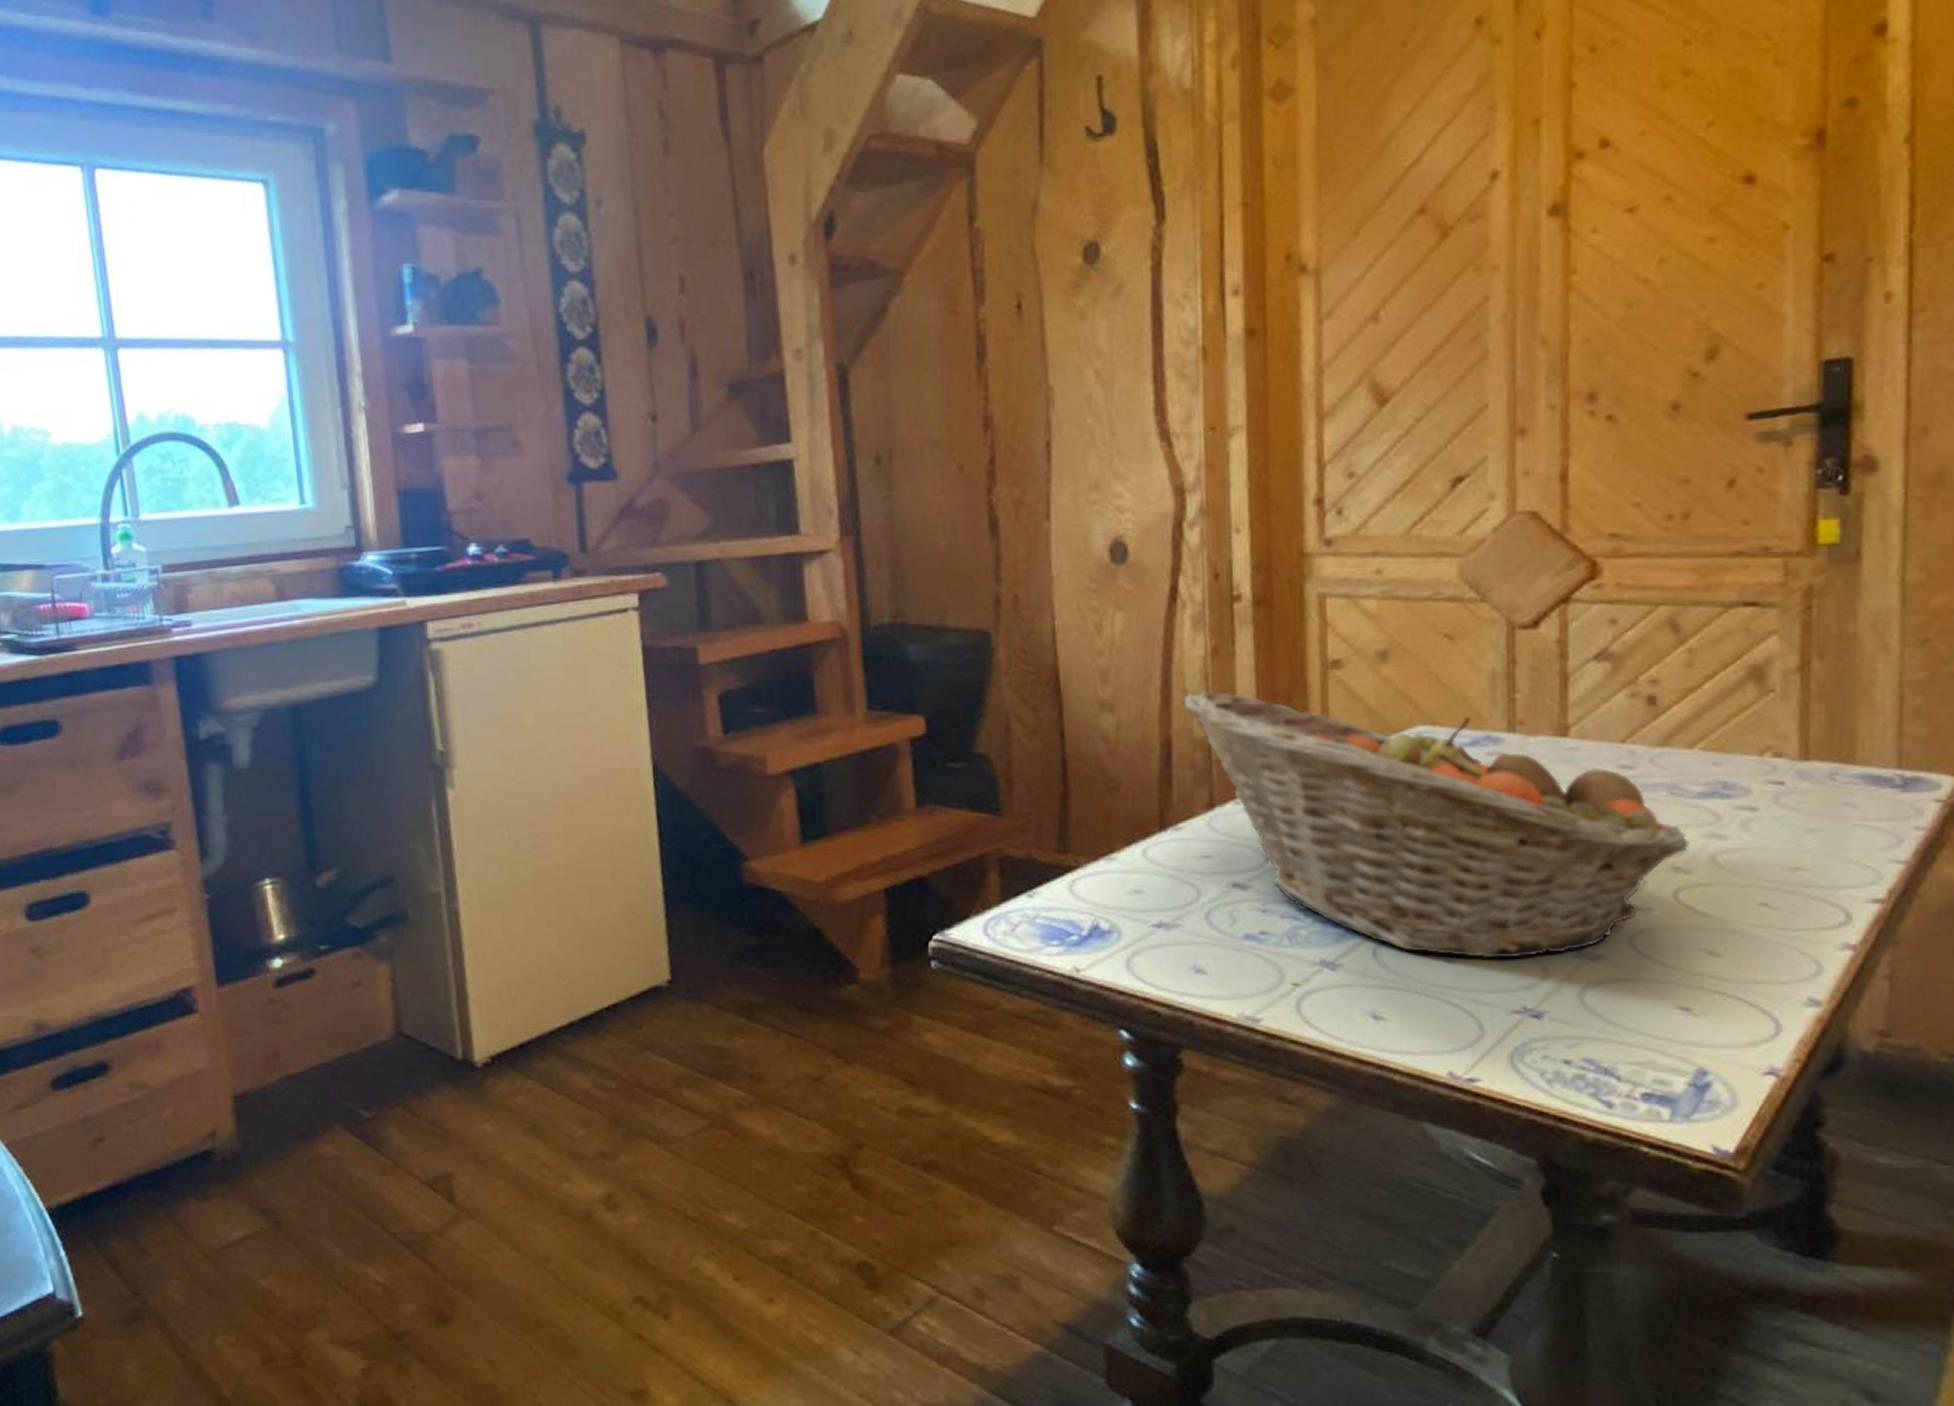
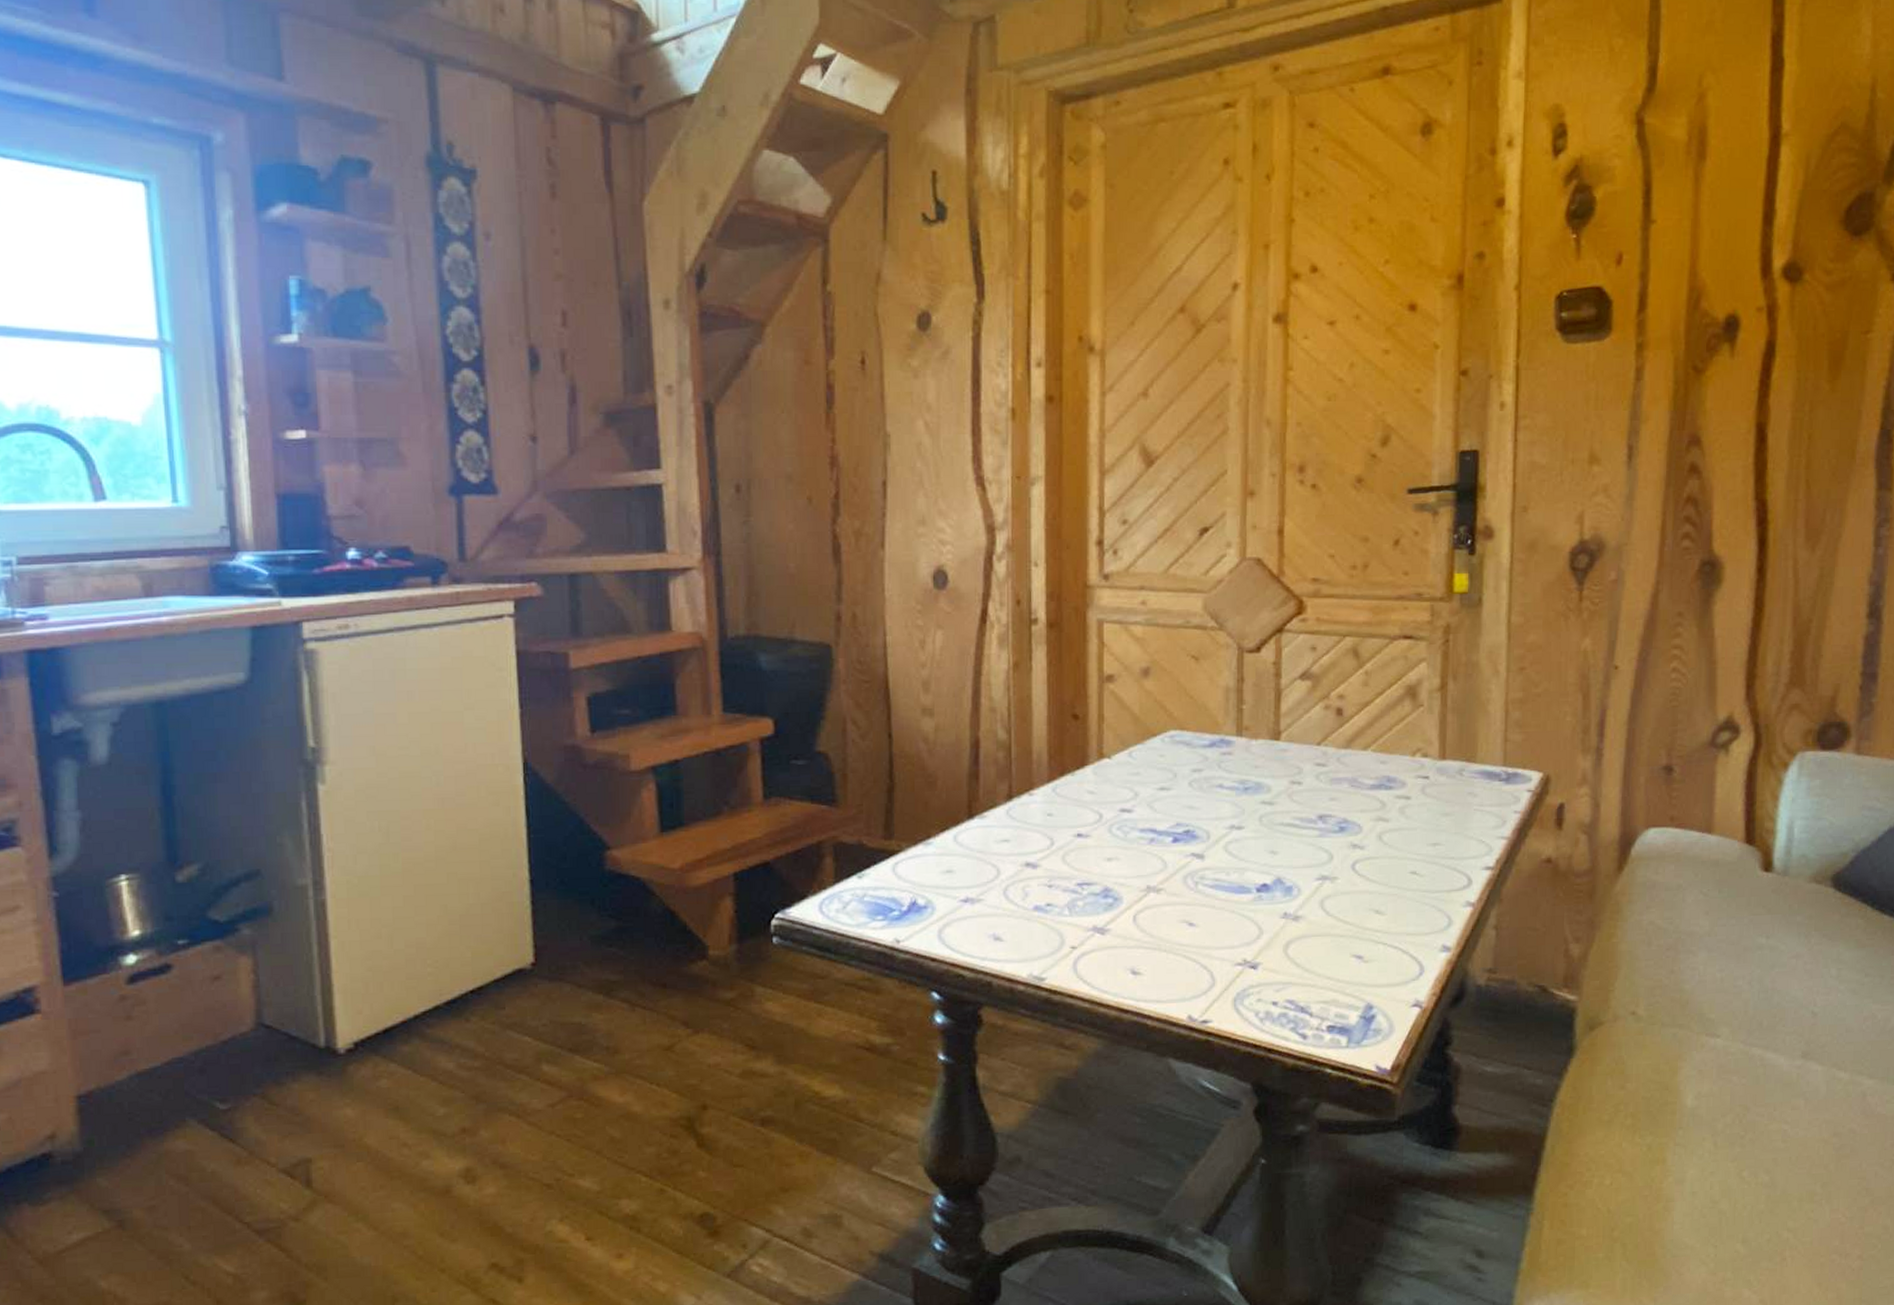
fruit basket: present [1183,690,1690,959] -> none [990,699,1364,921]

